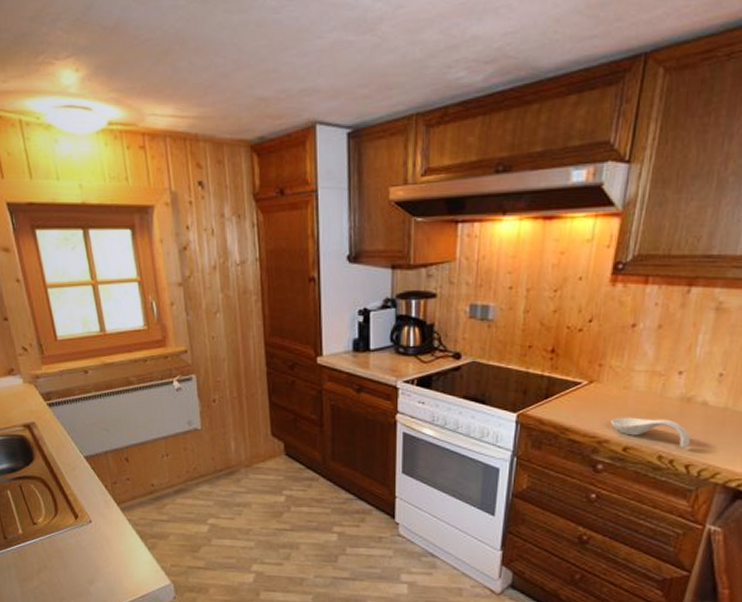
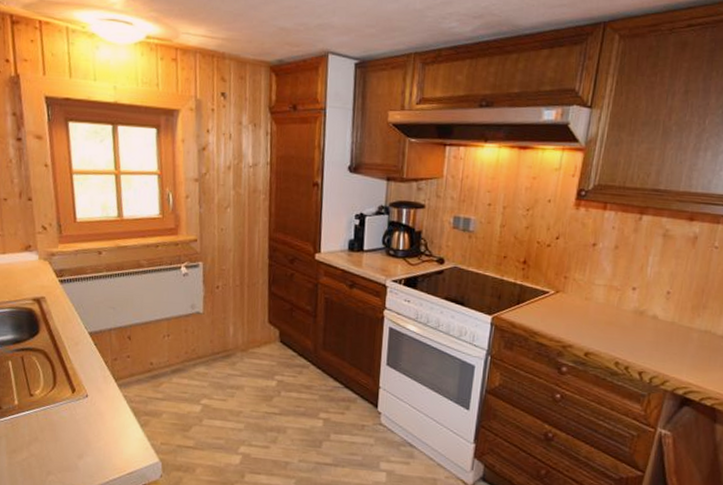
spoon rest: present [611,417,691,448] -> none [574,324,644,357]

